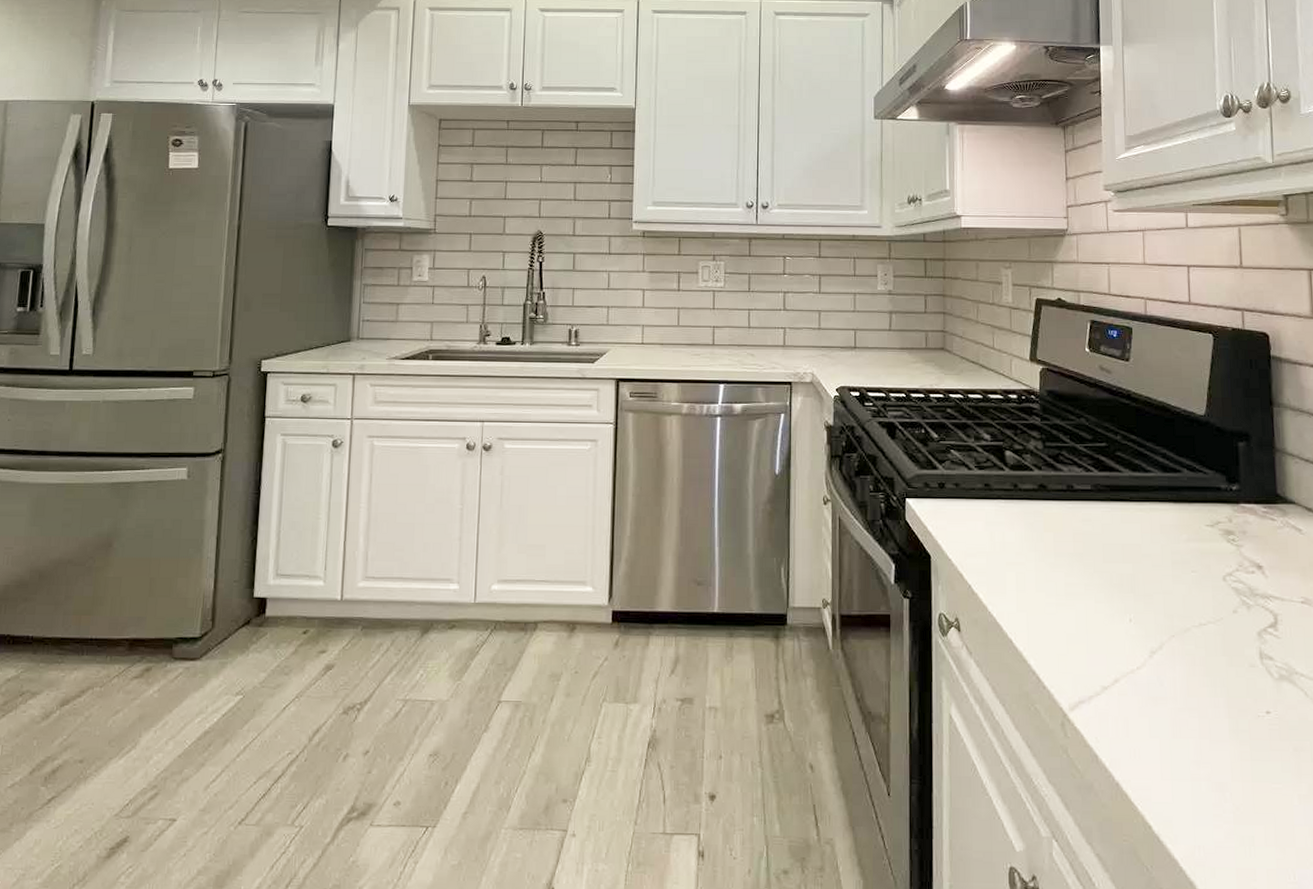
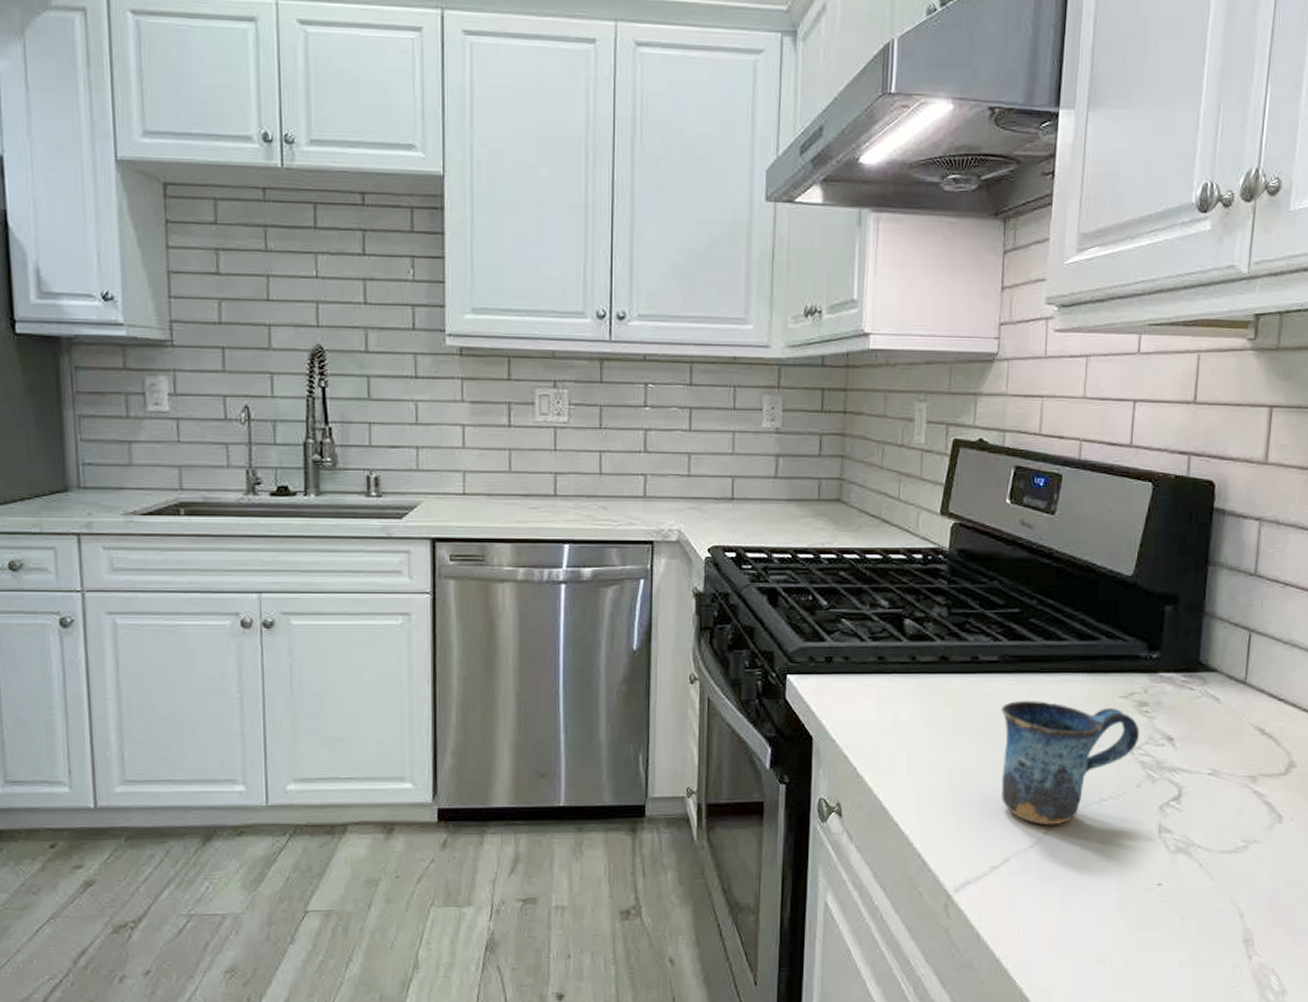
mug: none [1098,527,1230,648] -> present [1001,701,1140,825]

